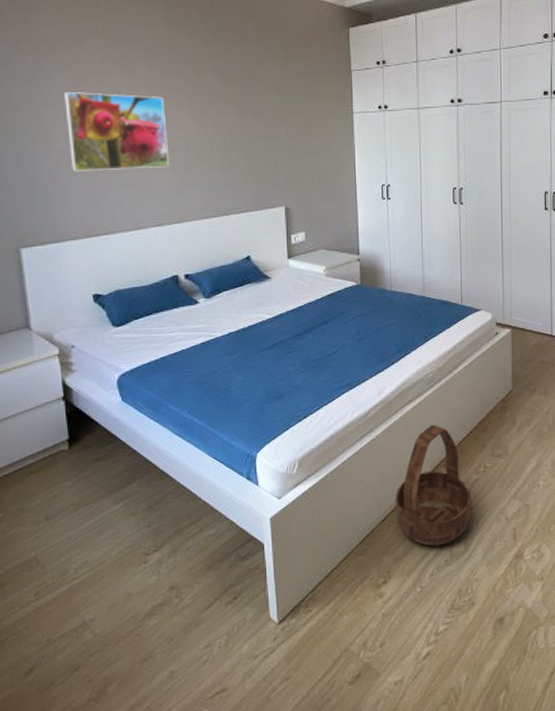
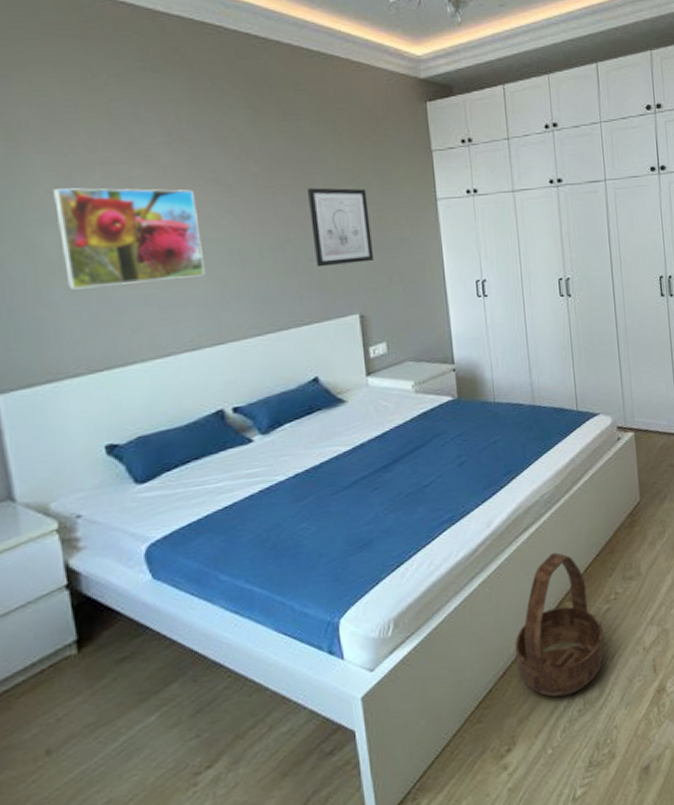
wall art: none [250,99,300,166] -> present [308,187,375,268]

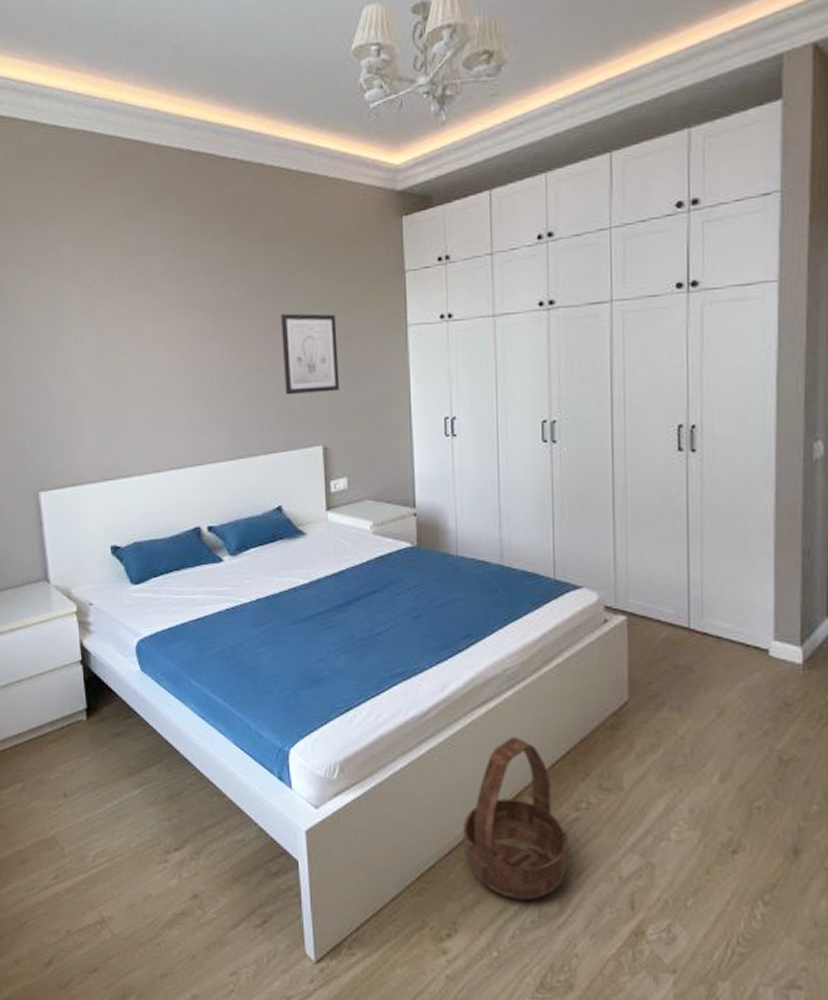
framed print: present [53,187,206,290] -> none [82,315,191,406]

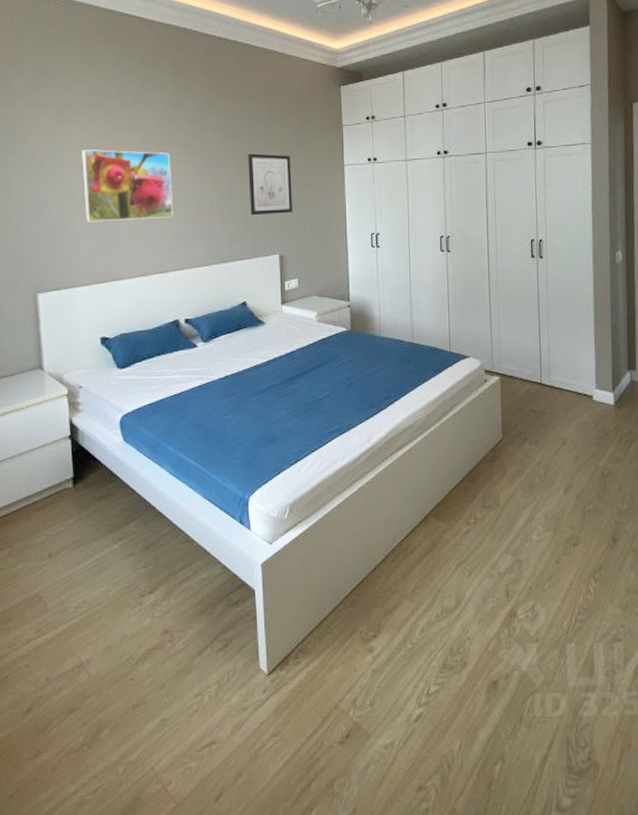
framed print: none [82,315,191,406] -> present [82,149,174,222]
basket: present [463,737,568,901] -> none [385,473,462,600]

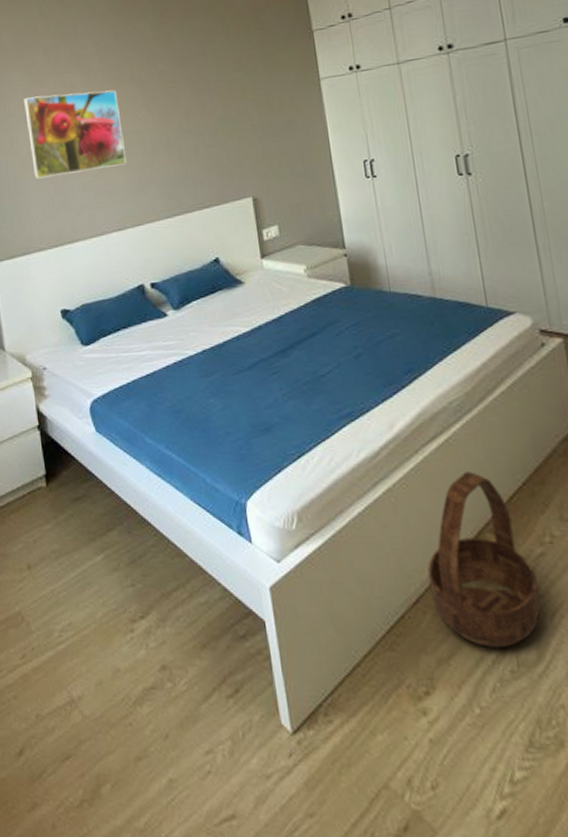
wall art: present [248,153,293,216] -> none [204,75,264,153]
basket: none [385,473,462,600] -> present [427,472,541,648]

